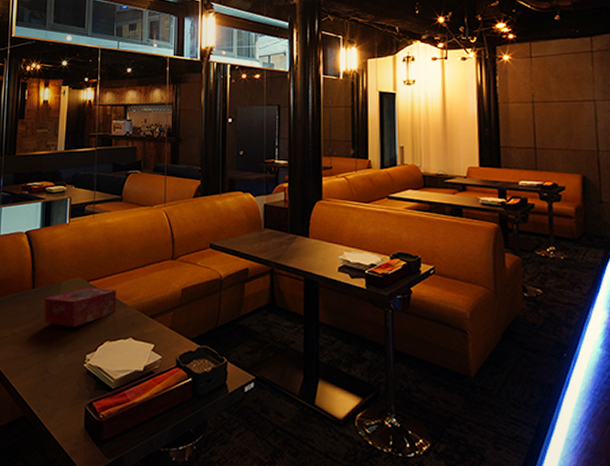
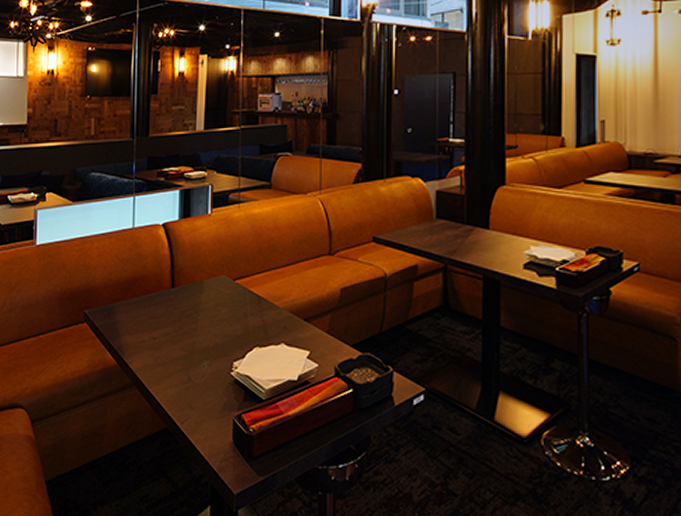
tissue box: present [44,287,117,327] -> none [185,286,267,331]

